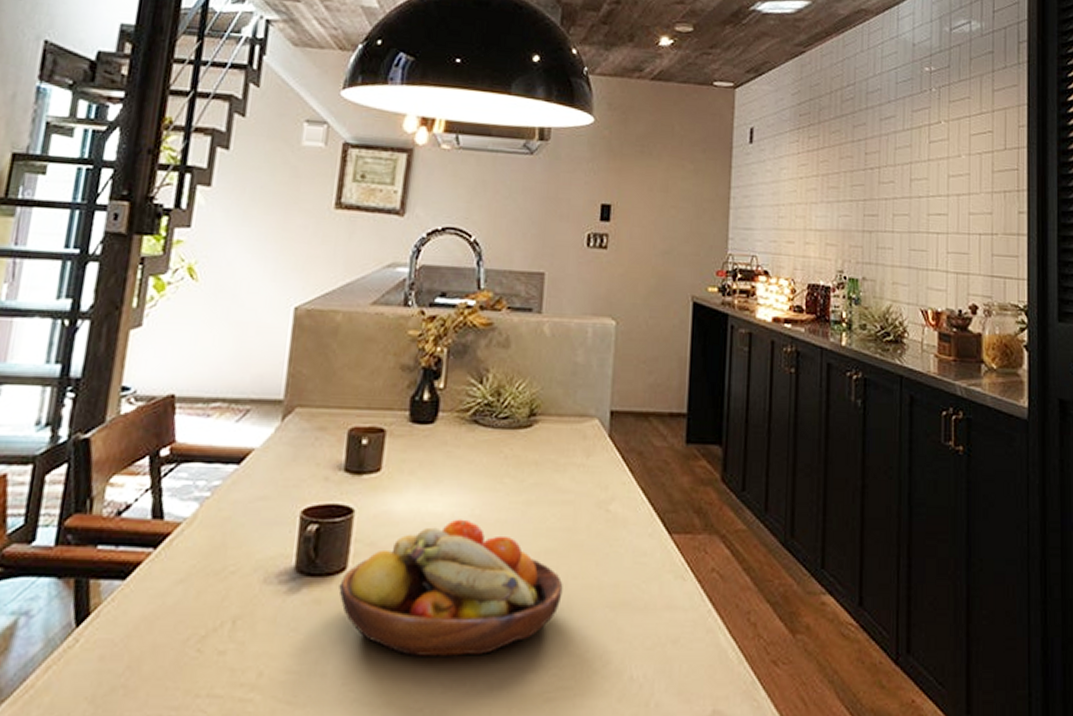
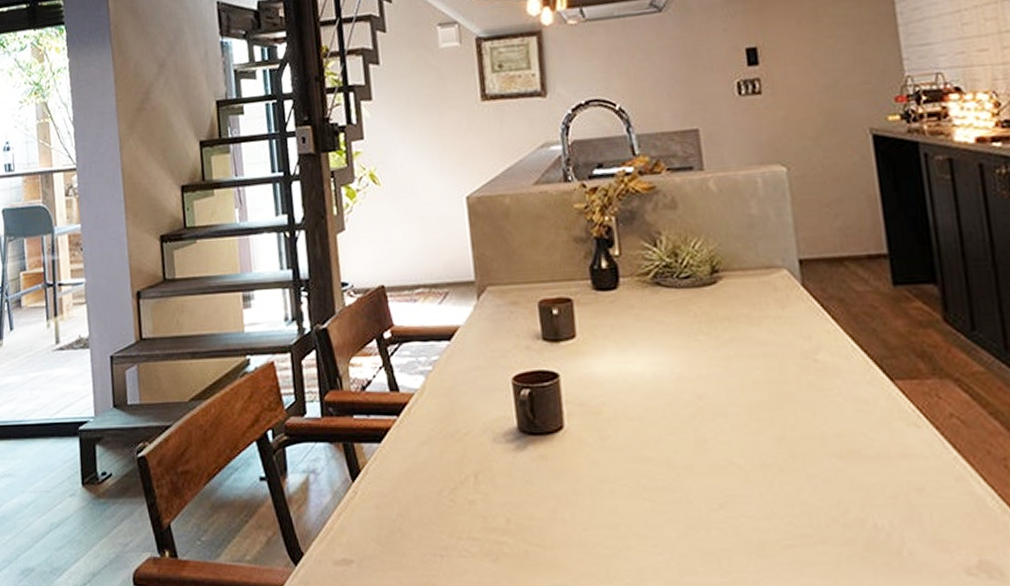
fruit bowl: present [338,519,563,656] -> none [560,377,783,505]

